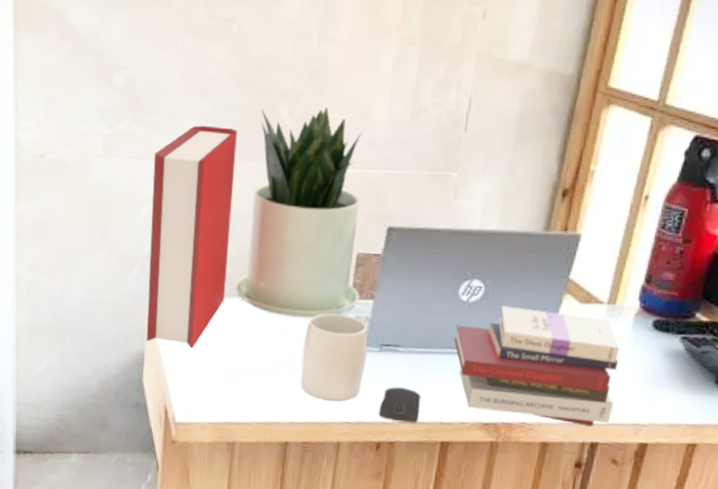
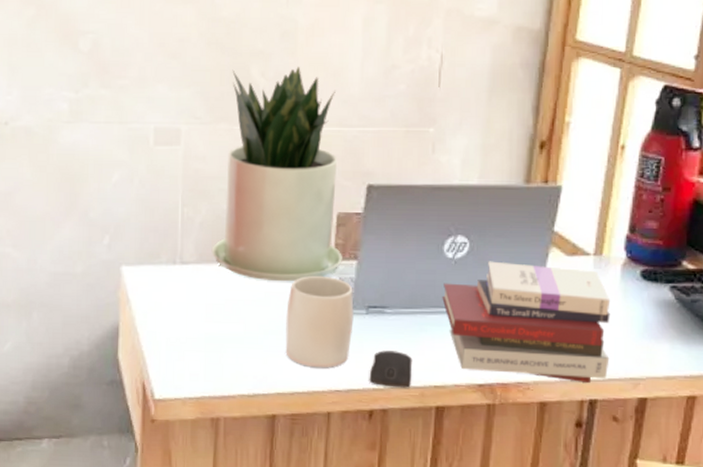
book: present [146,125,237,349] -> none [120,88,209,319]

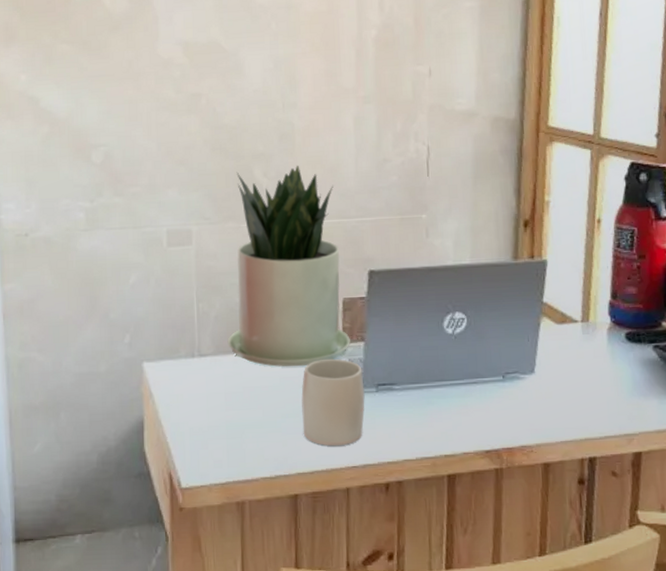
computer mouse: present [369,350,413,388] -> none [383,425,423,460]
books: present [442,261,611,383] -> none [445,334,604,442]

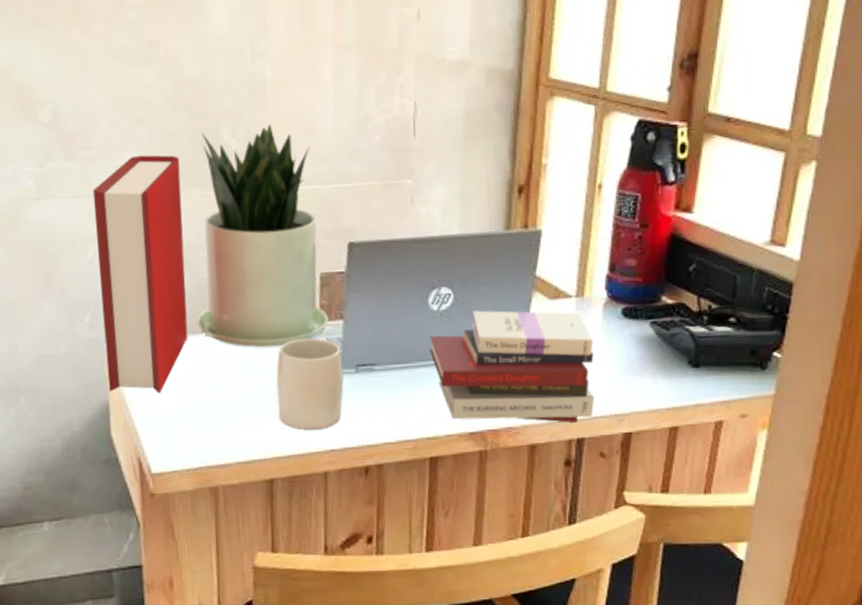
book: none [137,191,220,410] -> present [92,155,188,393]
books: none [445,334,604,442] -> present [429,310,595,423]

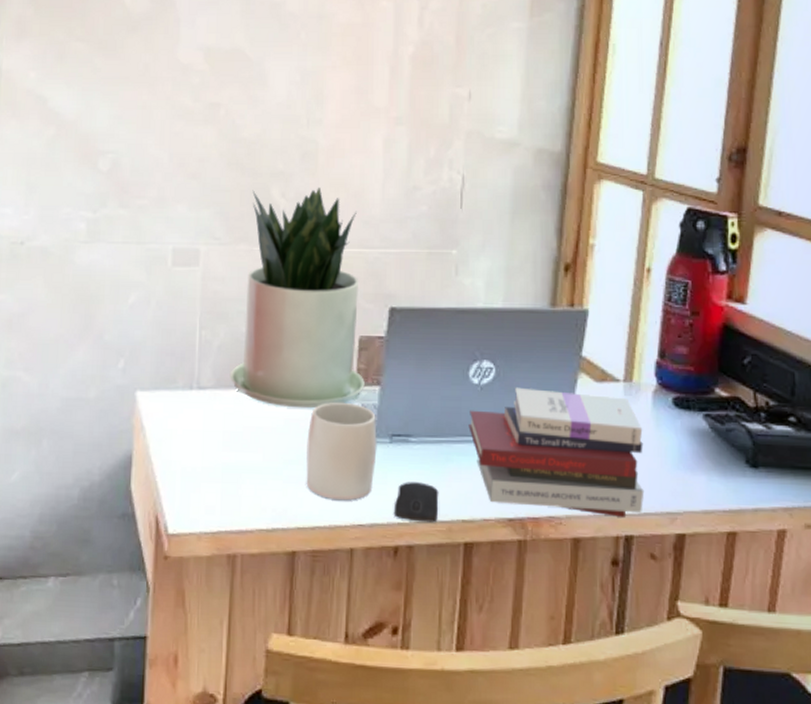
book: present [92,155,188,393] -> none [133,208,228,448]
computer mouse: none [363,406,405,443] -> present [393,482,439,523]

